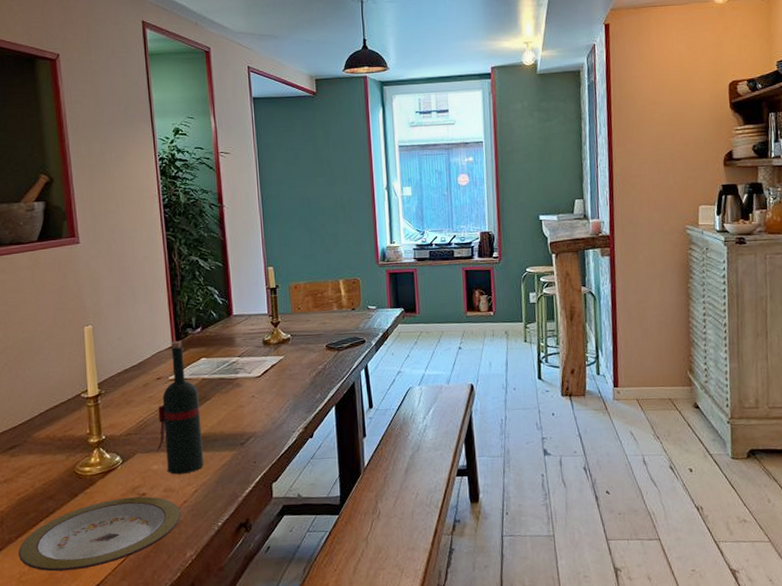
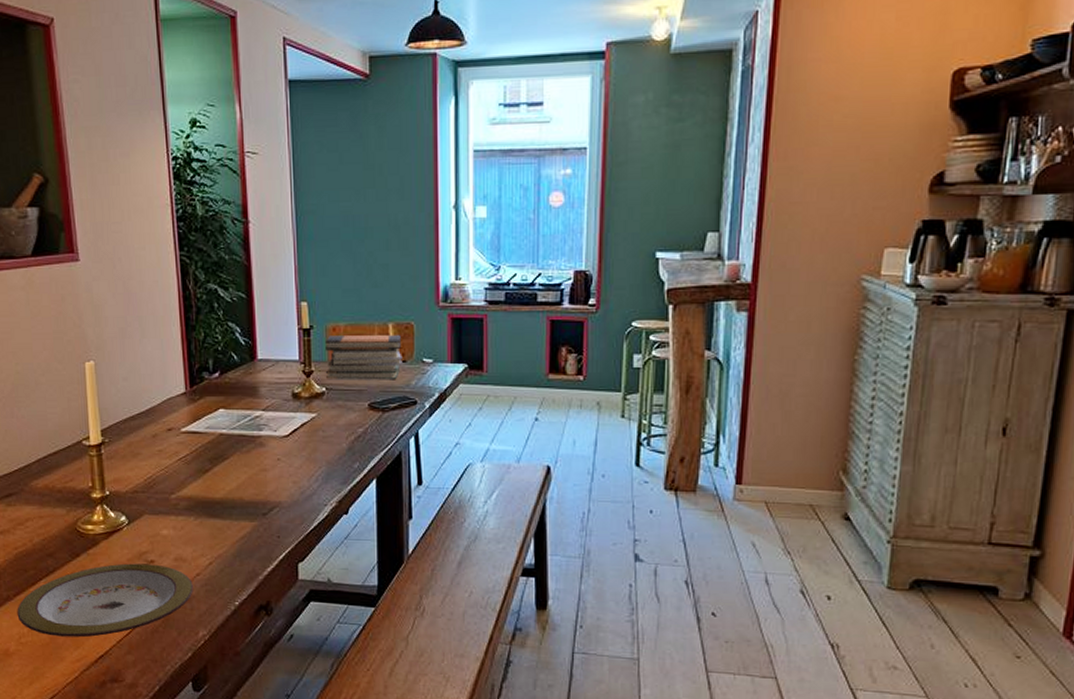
wine bottle: present [157,341,204,475] -> none [167,386,221,543]
book stack: none [289,289,352,327] -> present [325,335,403,379]

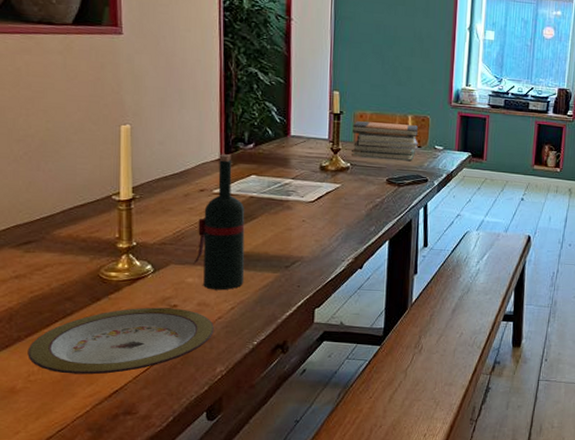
wine bottle: none [167,386,221,543] -> present [193,154,245,291]

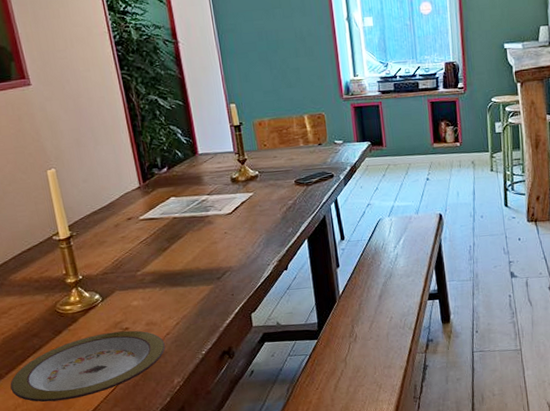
wine bottle: present [193,154,245,291] -> none [131,181,183,310]
book stack: present [352,121,418,160] -> none [254,124,319,164]

